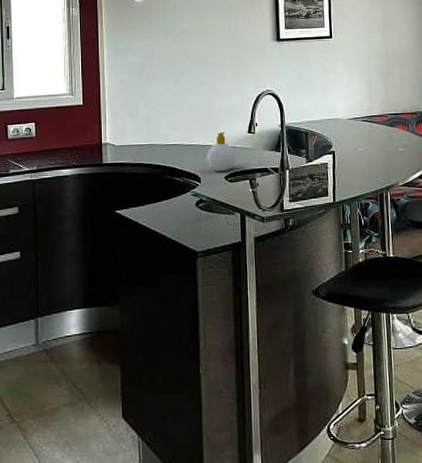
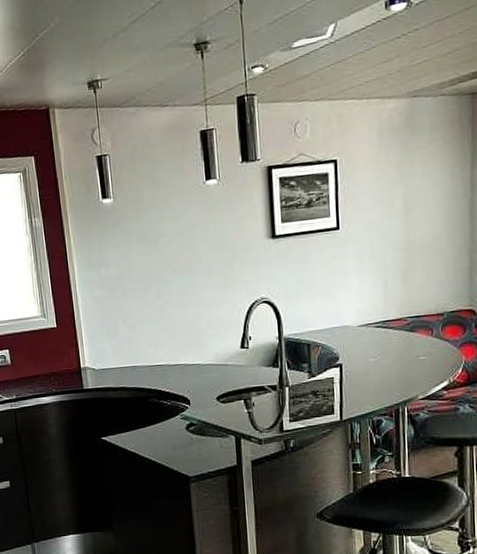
soap bottle: present [207,131,236,172] -> none [195,348,228,393]

